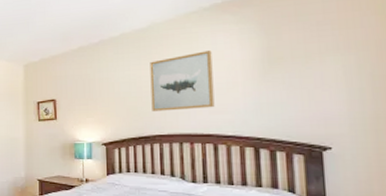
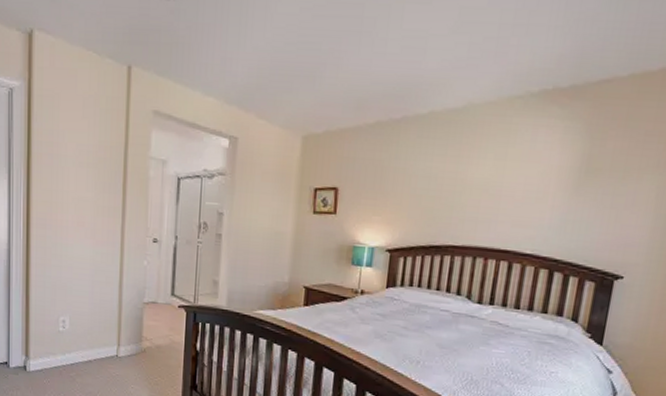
wall art: present [150,49,215,112] -> none [449,148,529,220]

